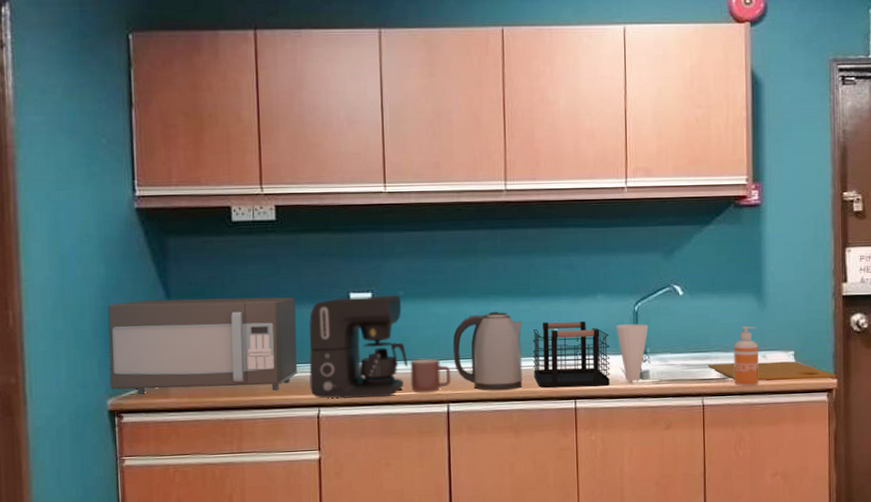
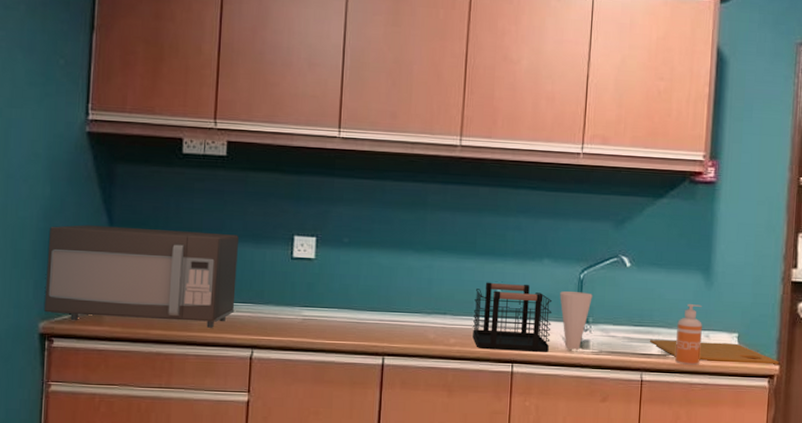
coffee maker: present [308,295,408,399] -> none [245,239,346,345]
mug: present [410,358,451,394] -> none [347,308,389,345]
kettle: present [452,311,523,391] -> none [392,266,466,348]

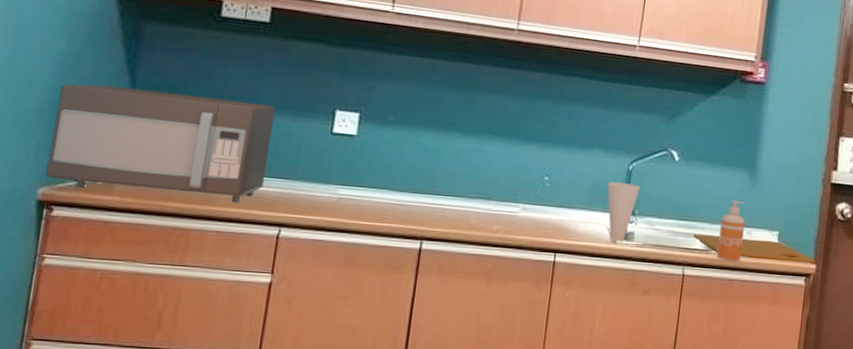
dish rack: present [472,282,553,353] -> none [516,169,600,244]

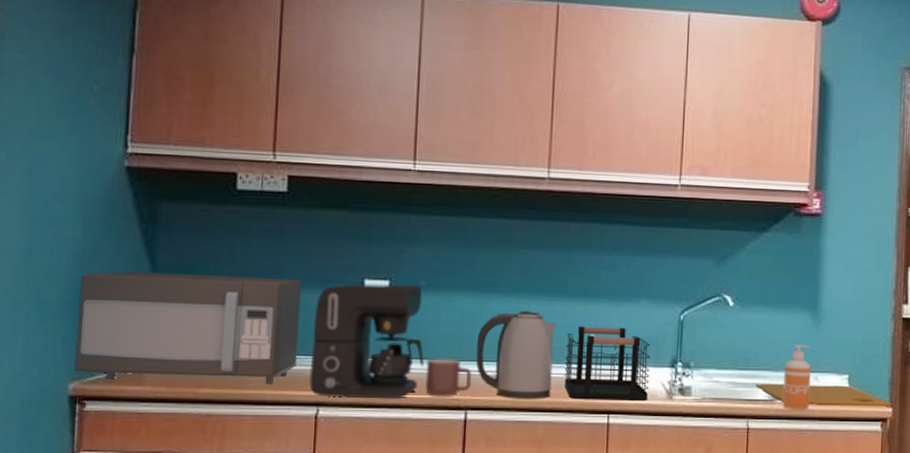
coffee maker: none [274,113,390,226] -> present [309,284,424,399]
mug: none [384,189,431,228] -> present [425,358,472,399]
kettle: none [434,150,514,235] -> present [475,310,557,400]
dish rack: none [516,169,600,244] -> present [564,326,651,402]
cup: present [607,182,640,243] -> none [659,334,694,398]

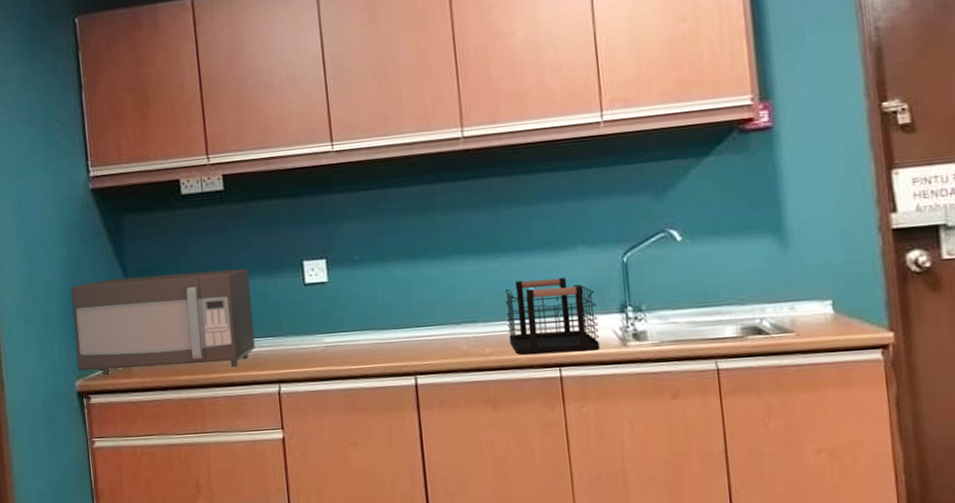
coffee maker: present [309,284,424,399] -> none [263,260,369,375]
mug: present [425,358,472,399] -> none [371,327,417,367]
kettle: present [475,310,557,400] -> none [416,271,498,361]
cutting board: present [756,383,892,407] -> none [720,312,892,338]
soap dispenser: present [782,345,811,411] -> none [751,272,788,346]

